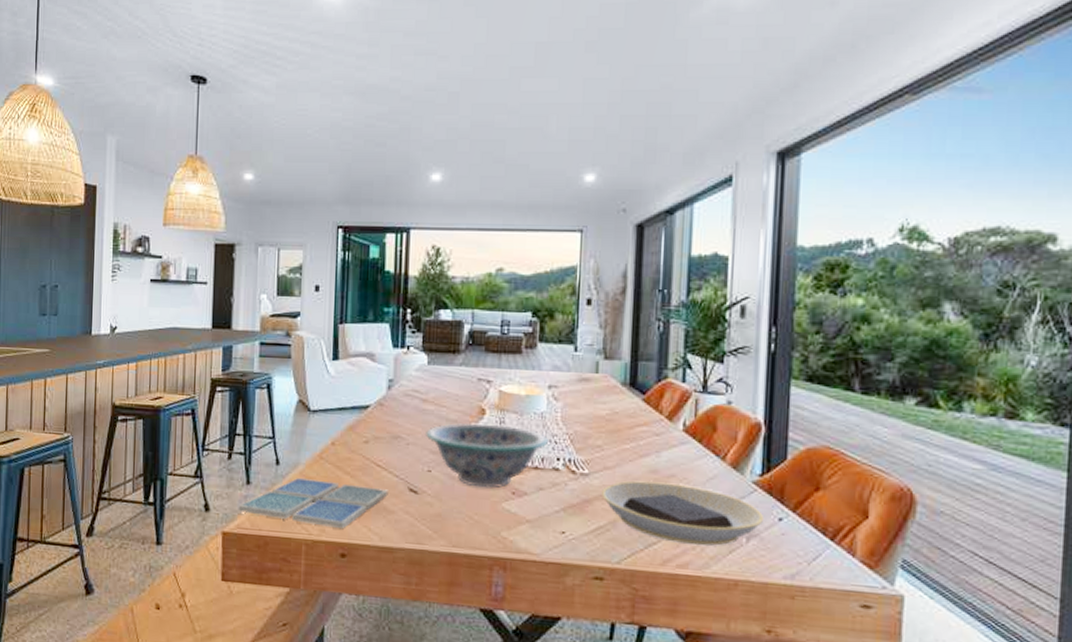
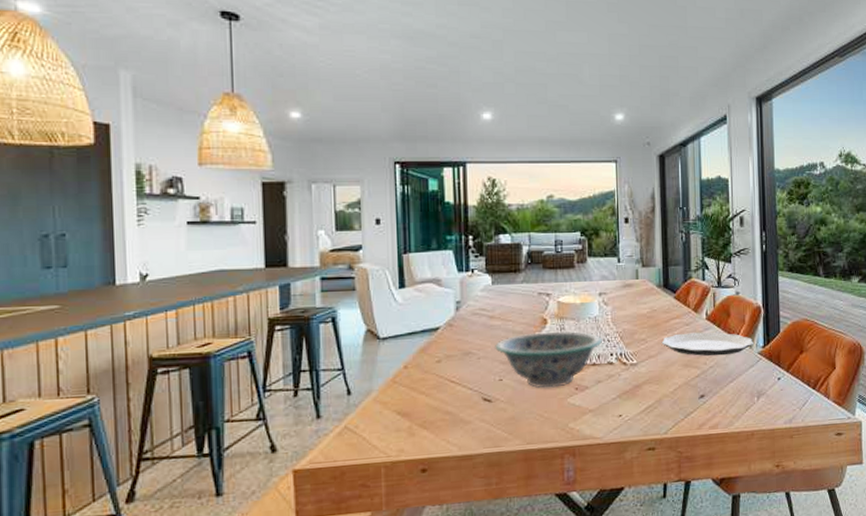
drink coaster: present [238,478,388,529] -> none [309,402,464,447]
plate: present [602,480,765,546] -> none [649,362,768,410]
plate: none [621,444,747,480] -> present [661,332,754,356]

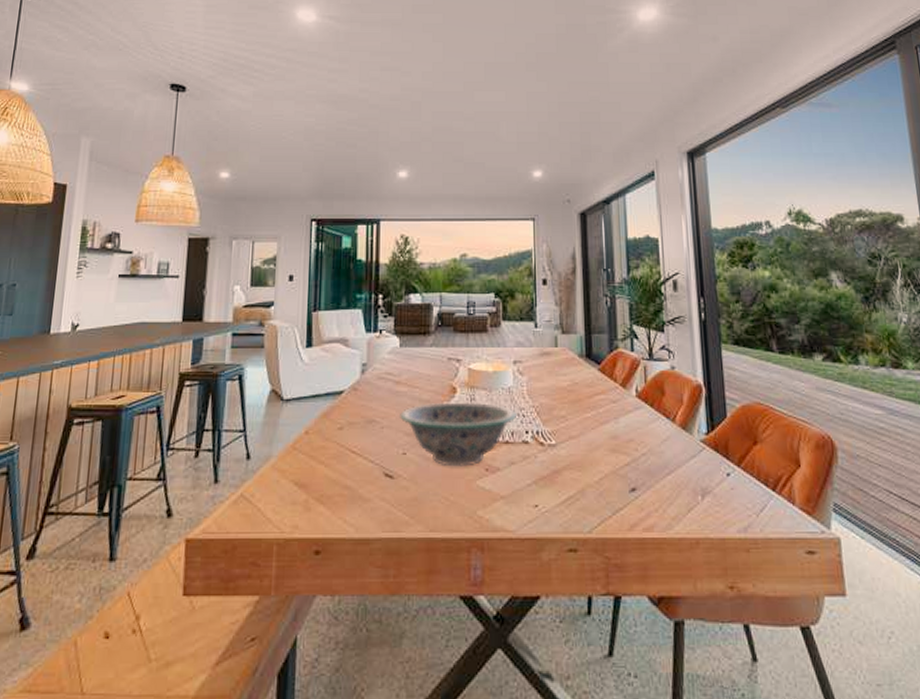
plate: present [661,332,754,356] -> none [584,412,694,441]

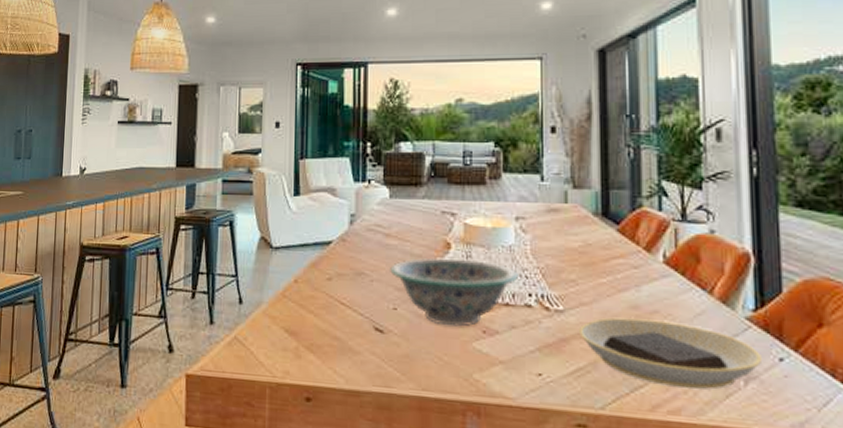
plate: none [569,448,715,508] -> present [579,317,763,390]

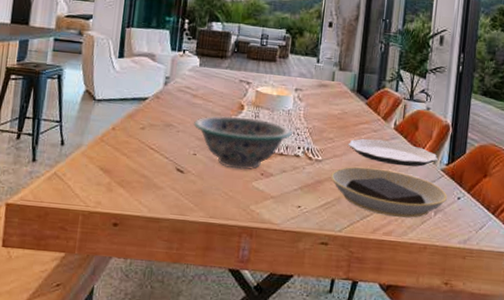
plate: none [598,278,738,316] -> present [347,138,438,167]

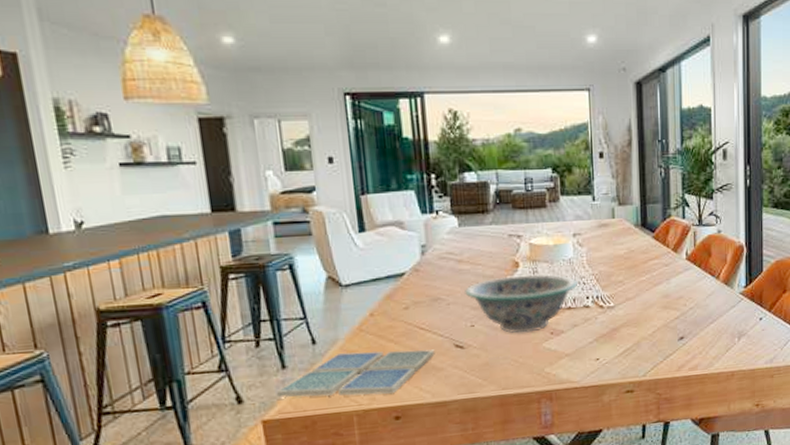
drink coaster: none [22,157,159,202] -> present [275,349,435,398]
plate: present [331,166,448,218] -> none [626,303,750,351]
plate: present [347,138,438,167] -> none [639,272,735,297]

